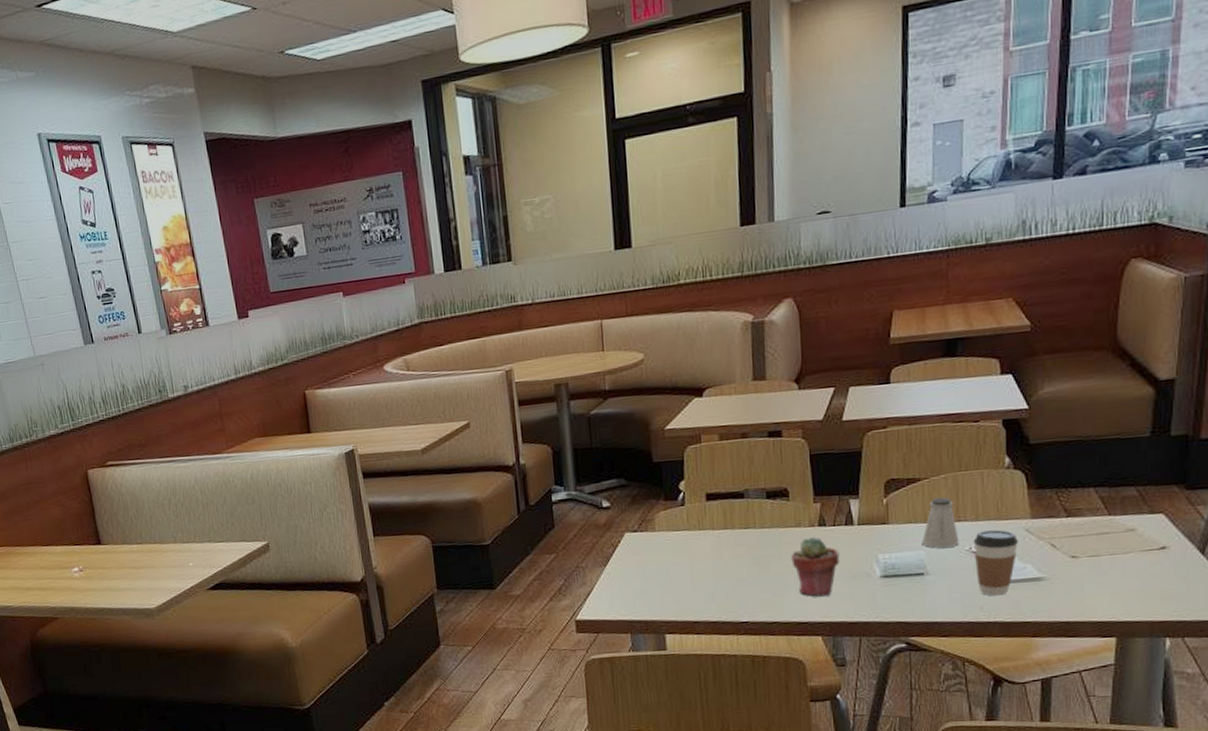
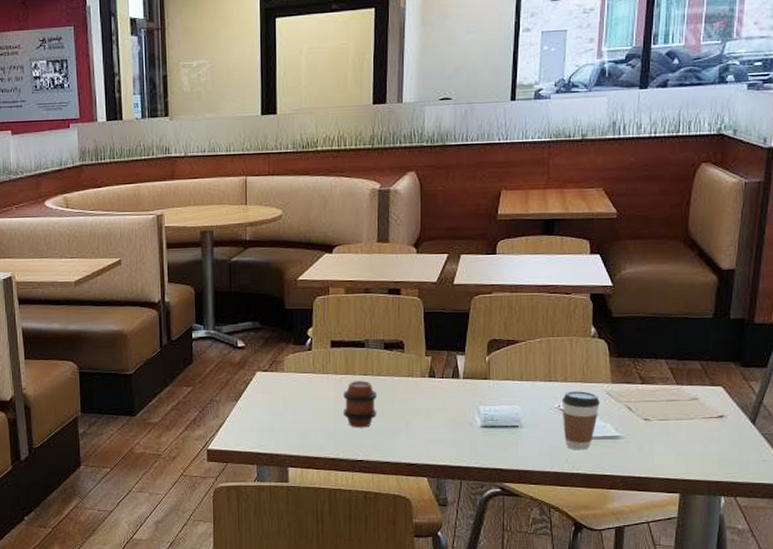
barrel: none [723,534,762,587] -> present [342,381,377,428]
potted succulent: present [791,537,840,597] -> none [404,386,446,441]
saltshaker: present [921,497,959,548] -> none [517,359,550,404]

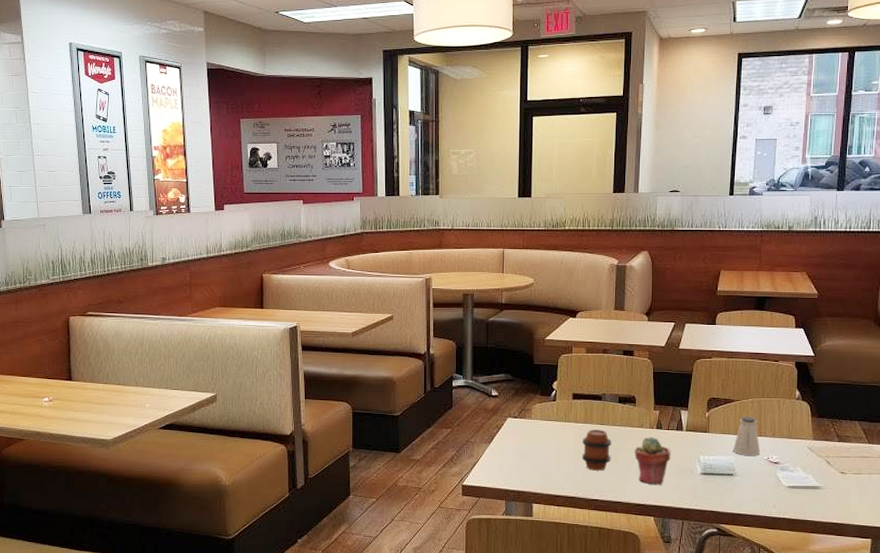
potted succulent: none [404,386,446,441] -> present [634,437,671,485]
saltshaker: none [517,359,550,404] -> present [732,417,760,455]
coffee cup: present [562,391,600,450] -> none [770,446,803,498]

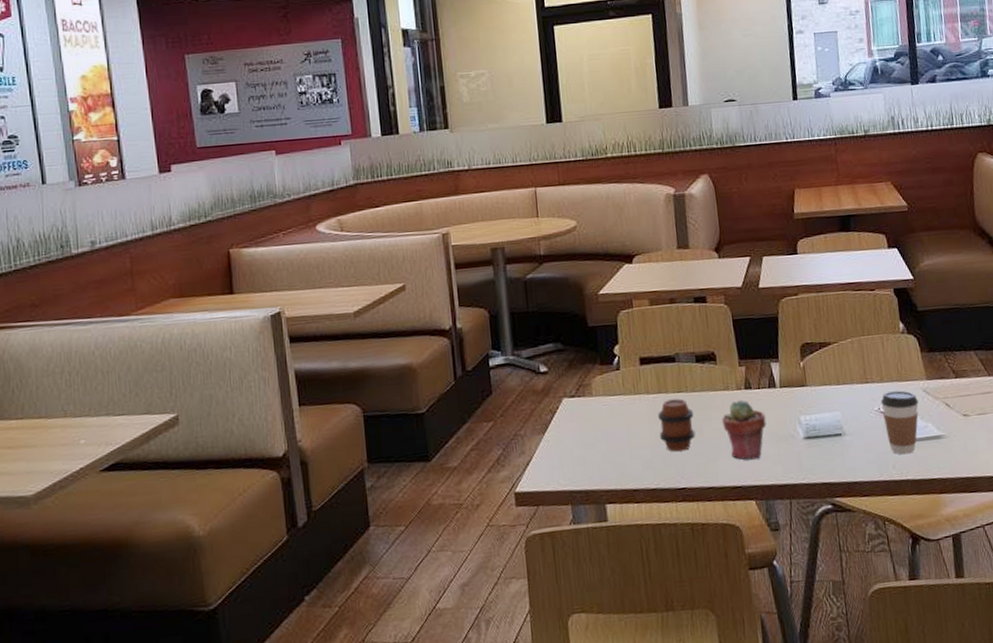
saltshaker: present [732,417,760,455] -> none [836,360,869,409]
coffee cup: none [770,446,803,498] -> present [881,390,919,455]

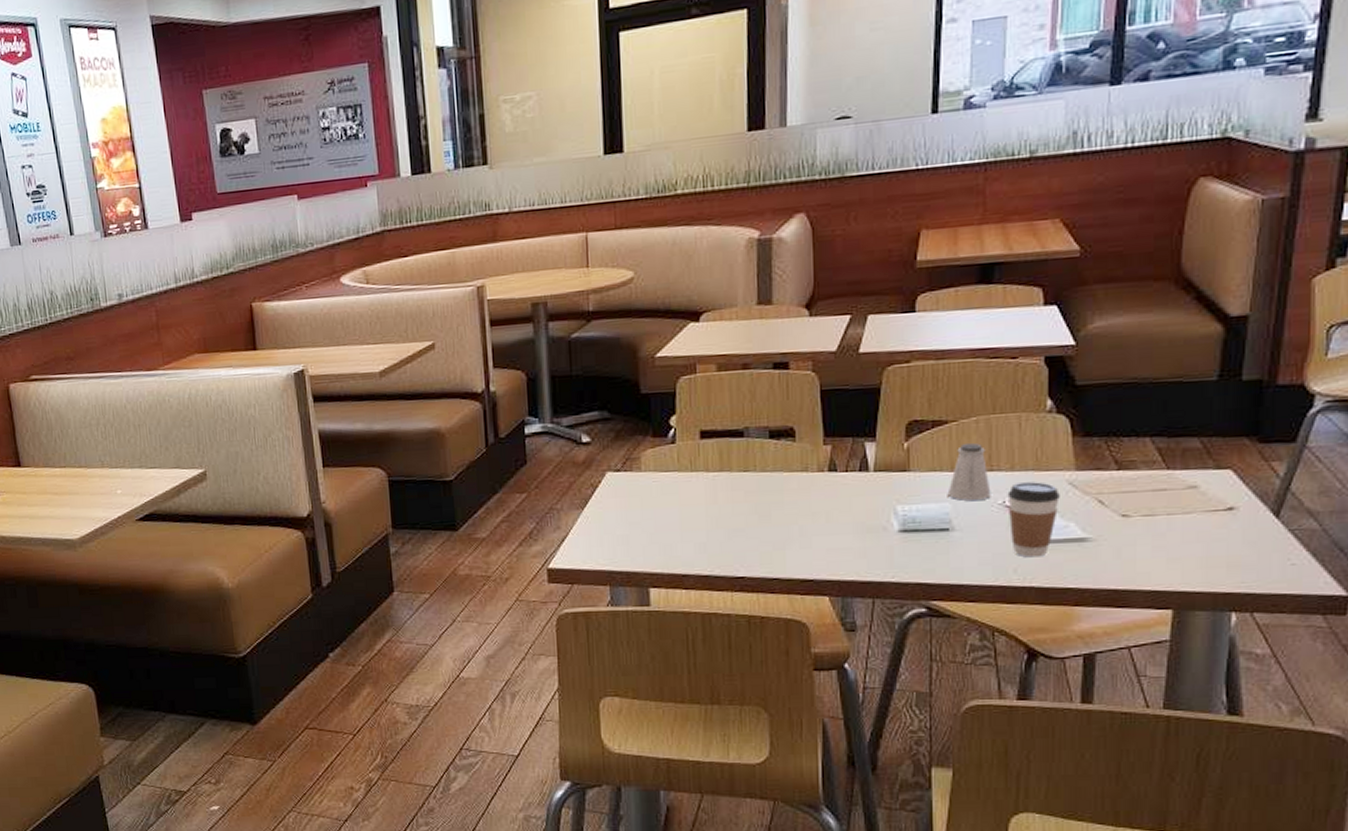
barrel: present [658,398,696,452] -> none [717,478,762,537]
potted succulent: present [722,399,767,460] -> none [796,483,852,552]
saltshaker: none [836,360,869,409] -> present [947,443,991,501]

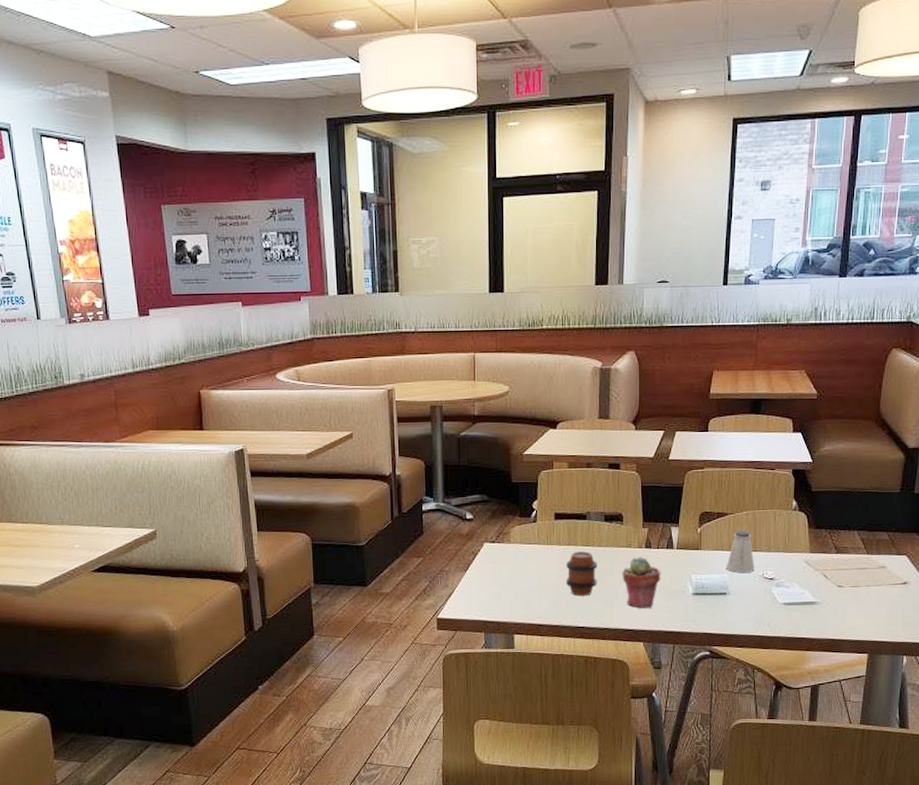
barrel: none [717,478,762,537] -> present [565,551,597,596]
potted succulent: none [796,483,852,552] -> present [622,557,661,608]
coffee cup: present [1007,482,1060,558] -> none [765,560,799,615]

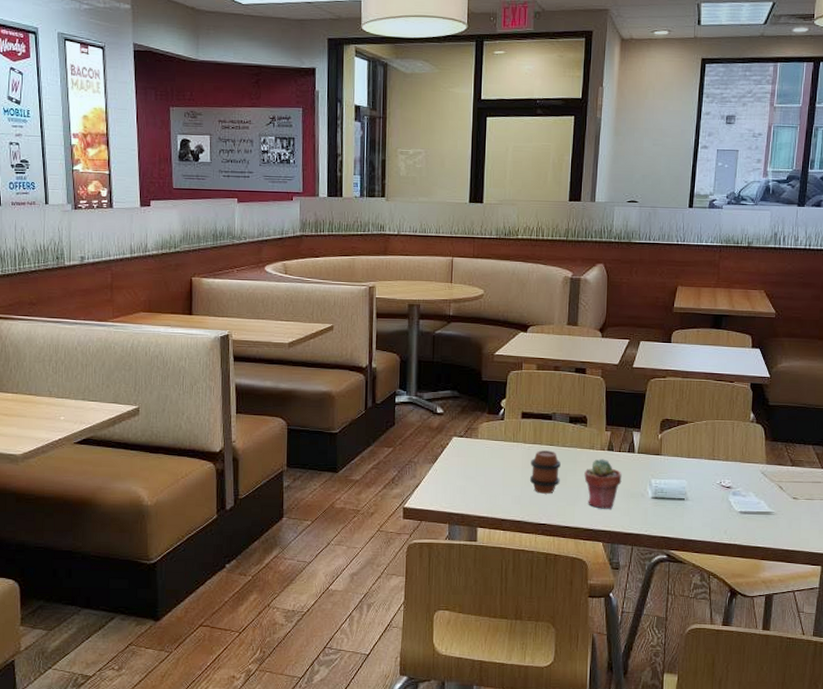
saltshaker: present [726,531,755,573] -> none [685,439,713,479]

